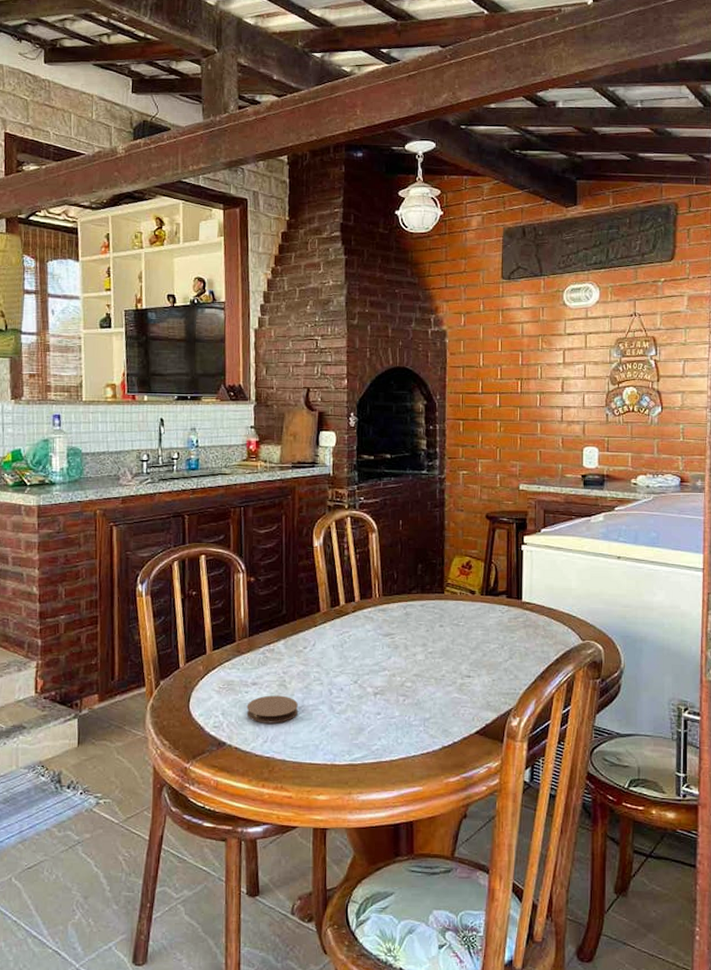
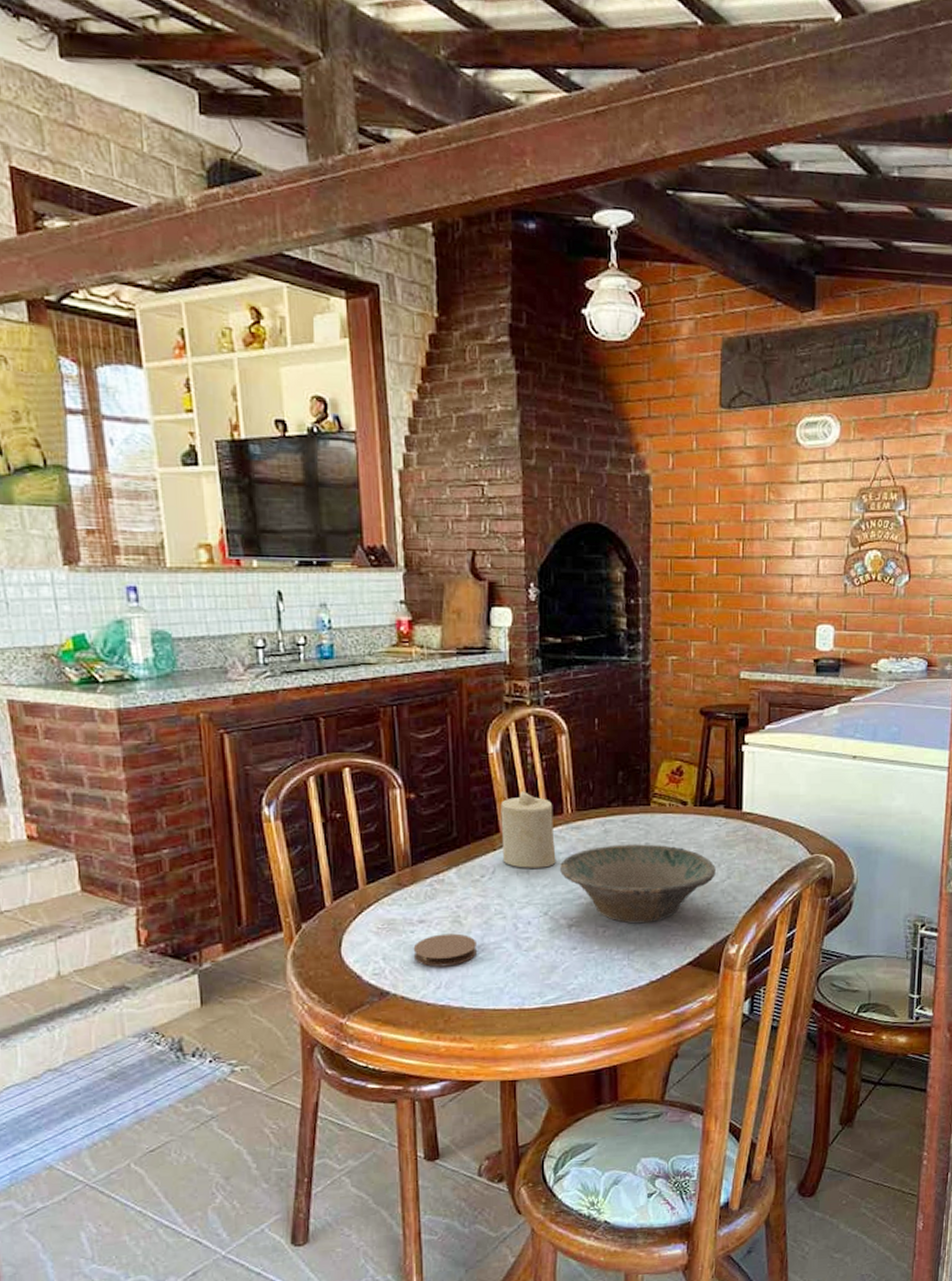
candle: none [321,577,365,643] -> present [500,790,556,868]
bowl: none [369,625,499,695] -> present [560,844,716,924]

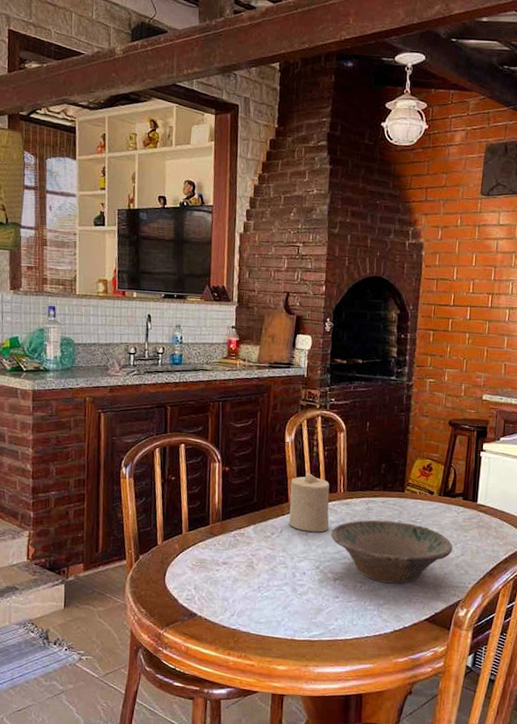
coaster: present [413,933,478,967] -> none [216,574,264,600]

